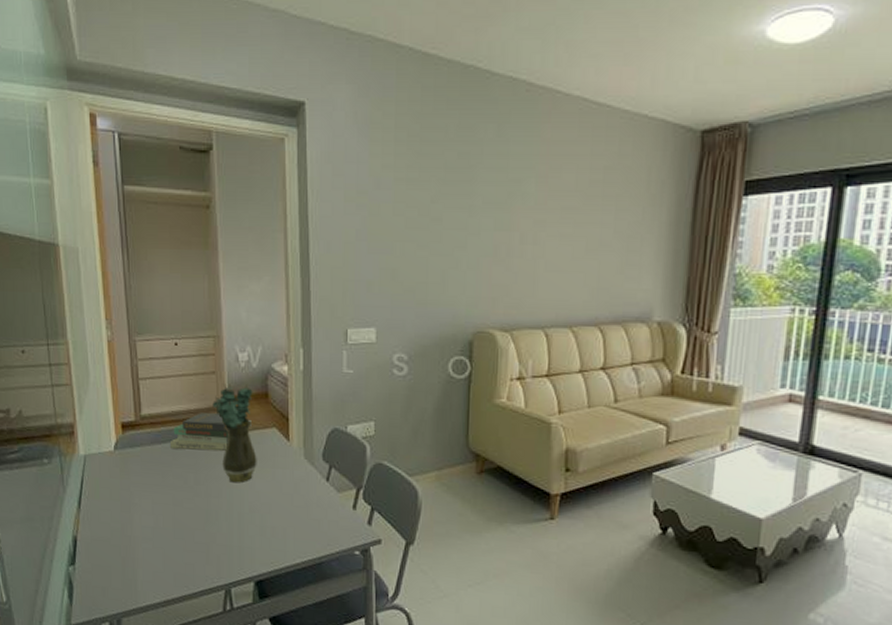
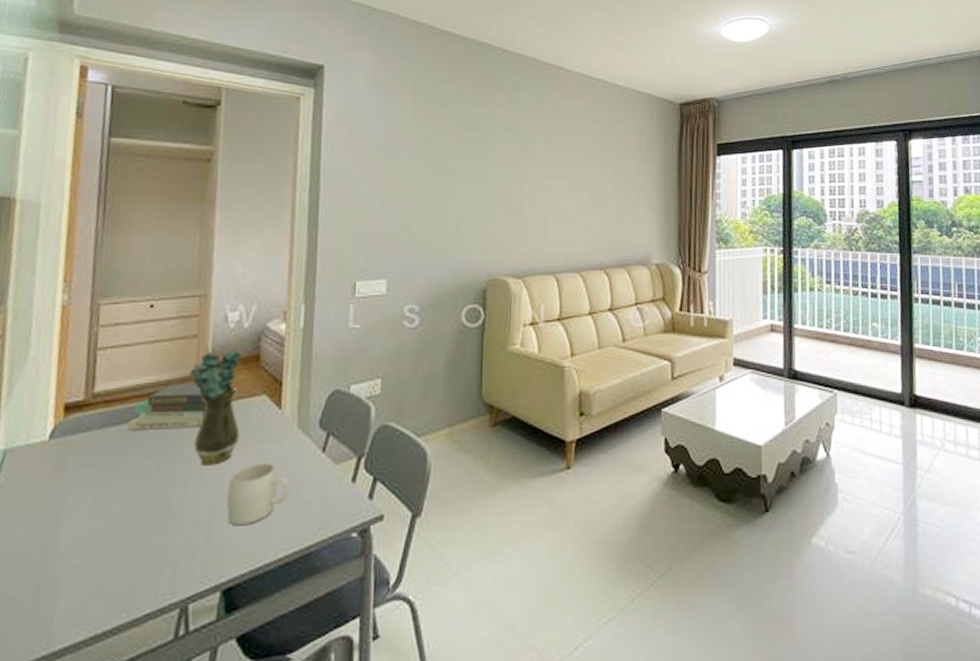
mug: none [252,484,302,534] -> present [226,462,291,526]

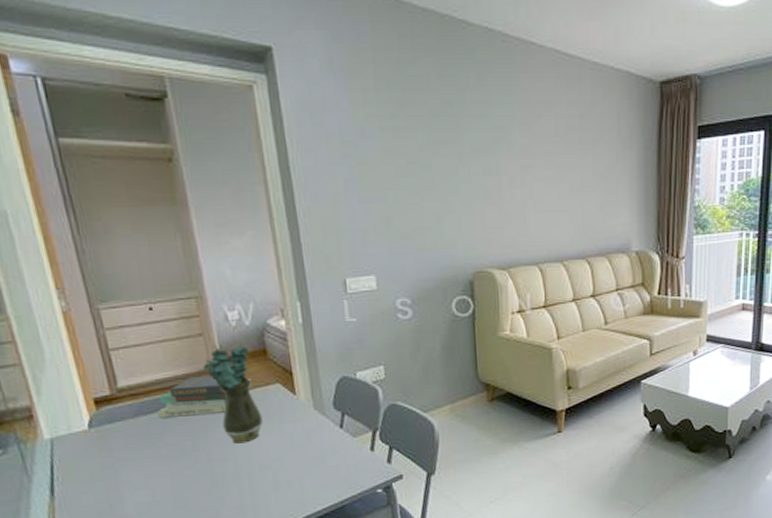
mug: present [226,462,291,526] -> none [261,439,318,489]

